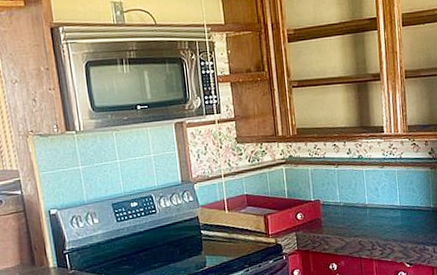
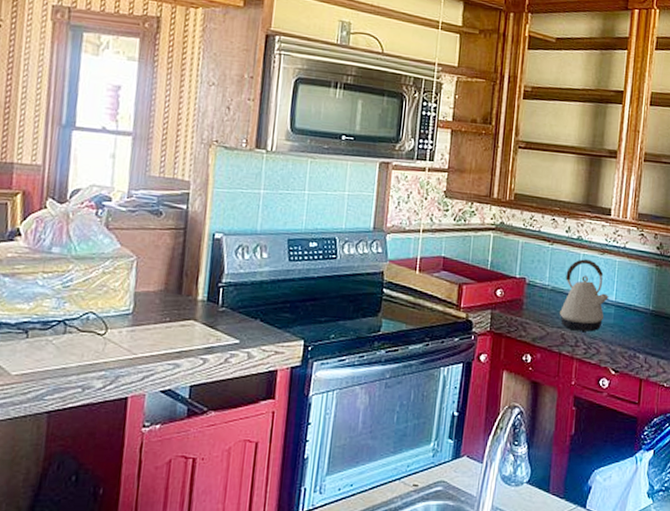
kettle: none [353,174,394,237] -> present [559,259,609,332]

